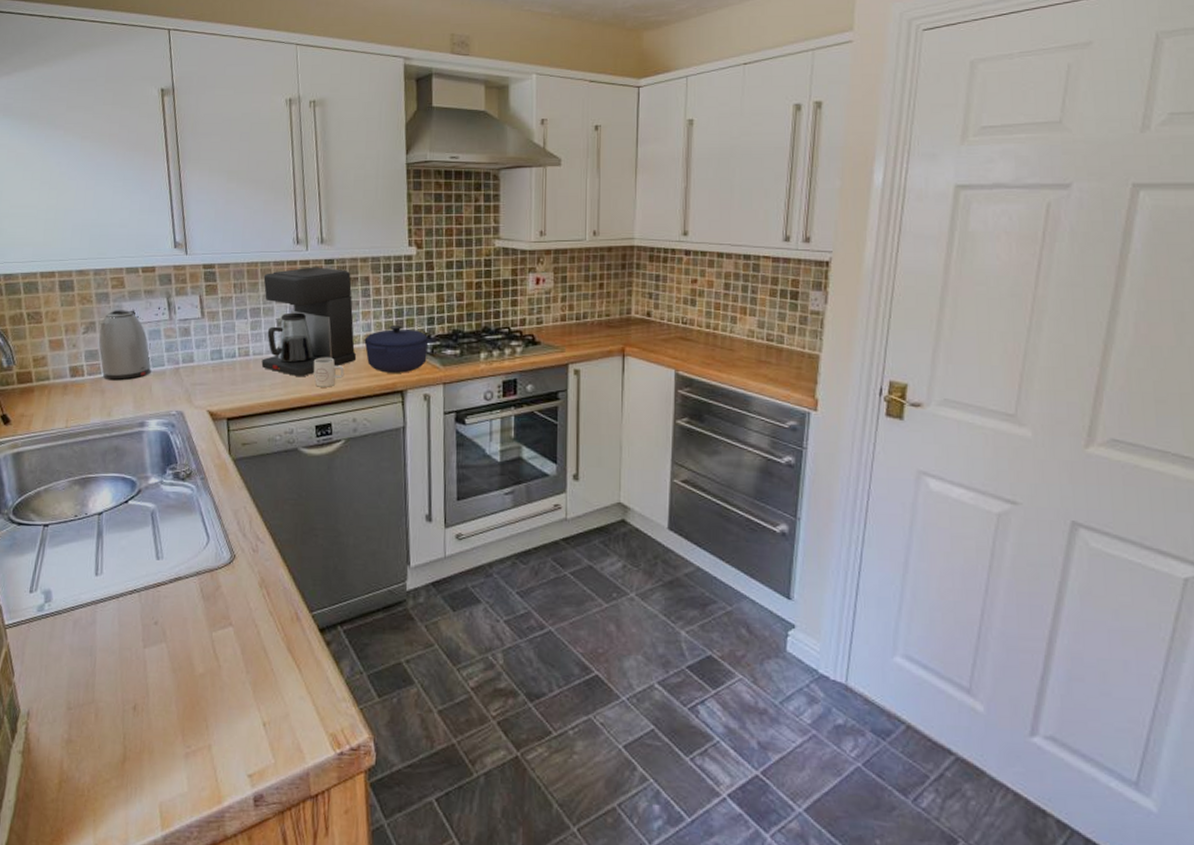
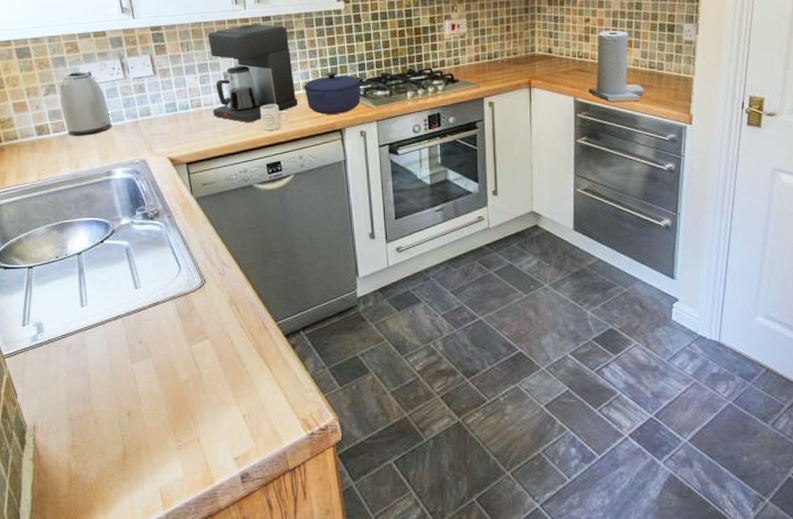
paper towel: none [693,294,761,378] -> present [588,30,645,102]

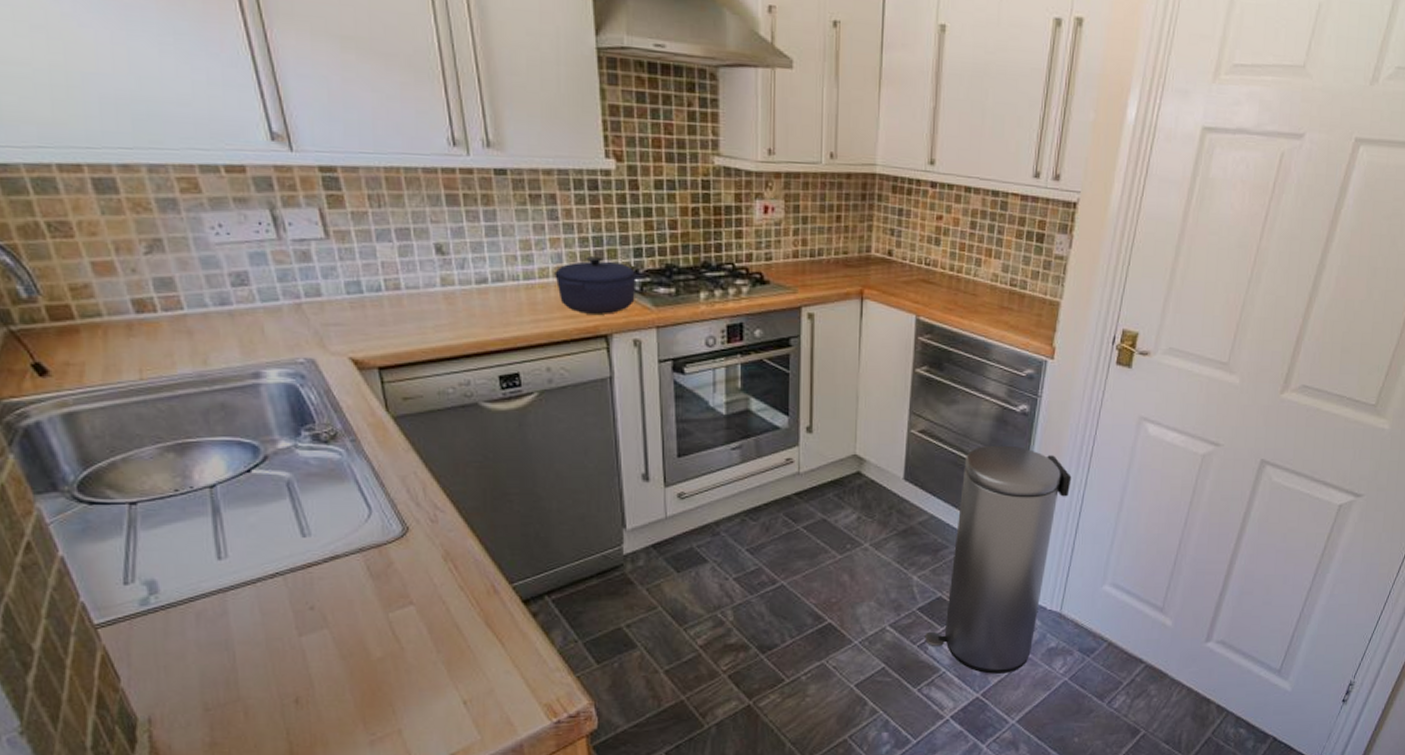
kettle: present [59,70,112,136] -> none [170,223,260,319]
coffee maker: present [208,24,298,123] -> none [410,177,546,318]
mug: present [260,104,289,131] -> none [489,293,532,330]
paper towel: present [588,30,645,102] -> none [934,233,1003,325]
pedal bin: none [601,198,718,397] -> present [925,445,1072,674]

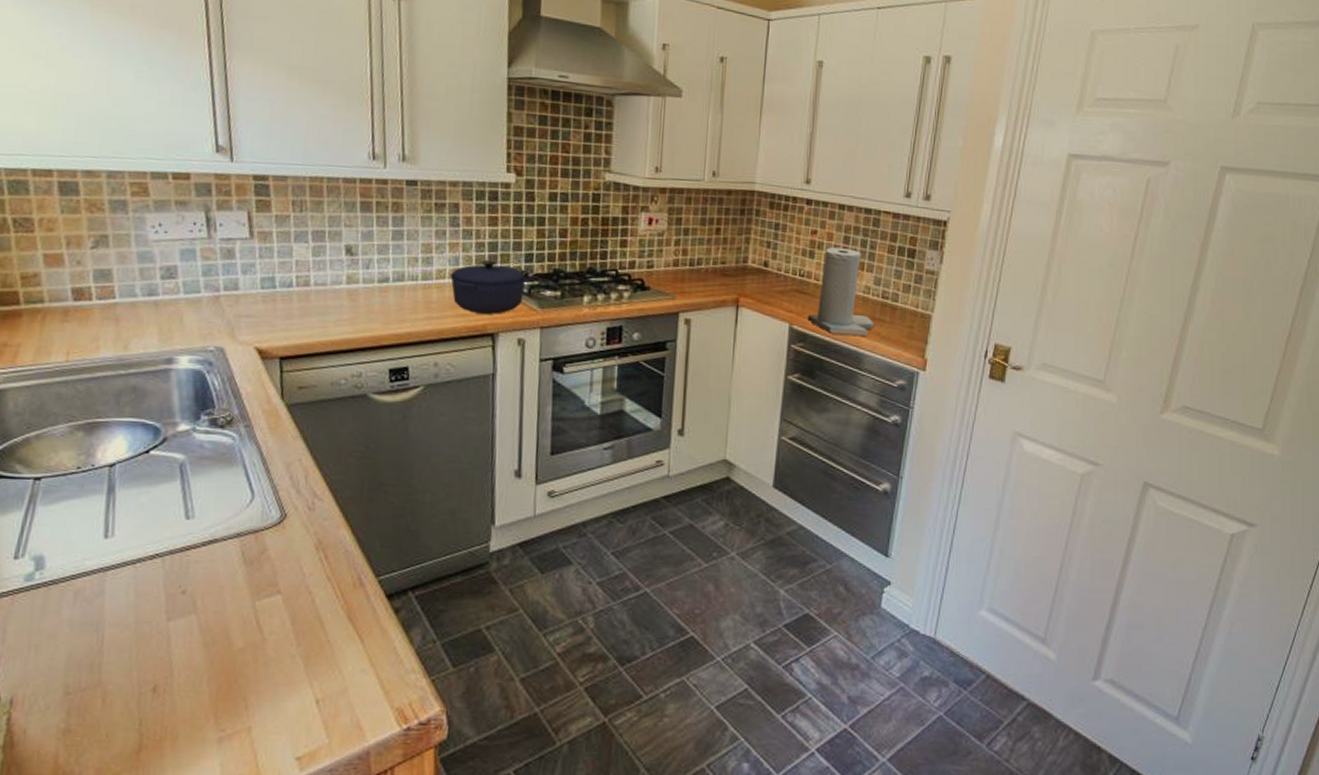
pedal bin: present [925,445,1072,674] -> none [790,455,945,703]
paper towel: none [934,233,1003,325] -> present [807,247,875,336]

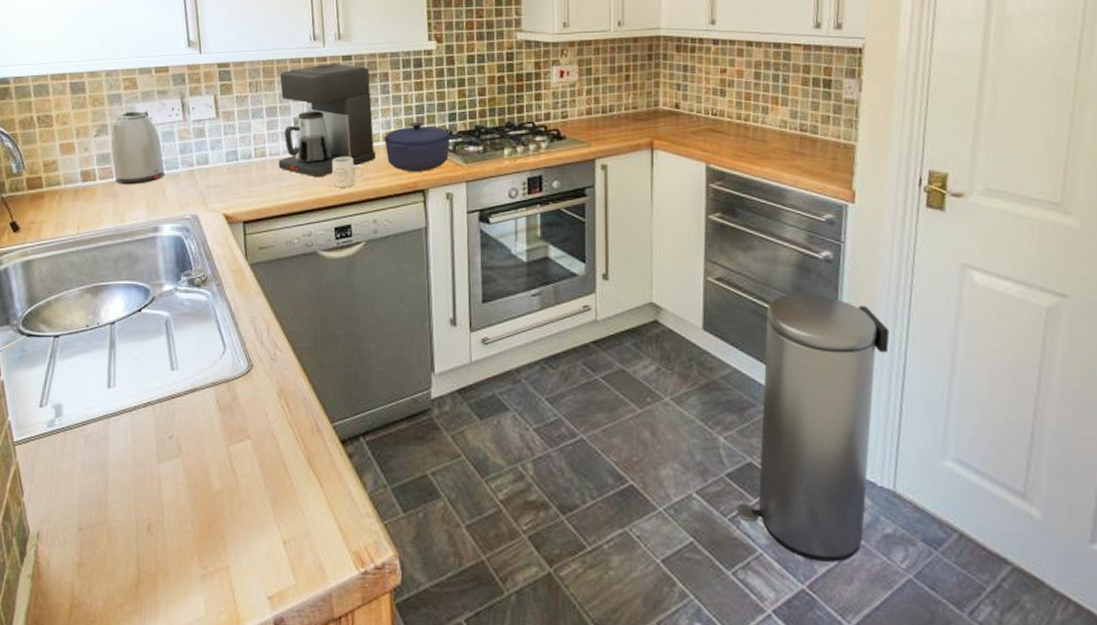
kettle: none [112,222,184,309] -> present [110,110,165,185]
coffee maker: none [324,187,441,314] -> present [278,63,377,178]
mug: none [388,291,426,327] -> present [331,156,364,188]
pedal bin: none [790,455,945,703] -> present [736,294,890,562]
paper towel: present [807,247,875,336] -> none [724,84,795,171]

